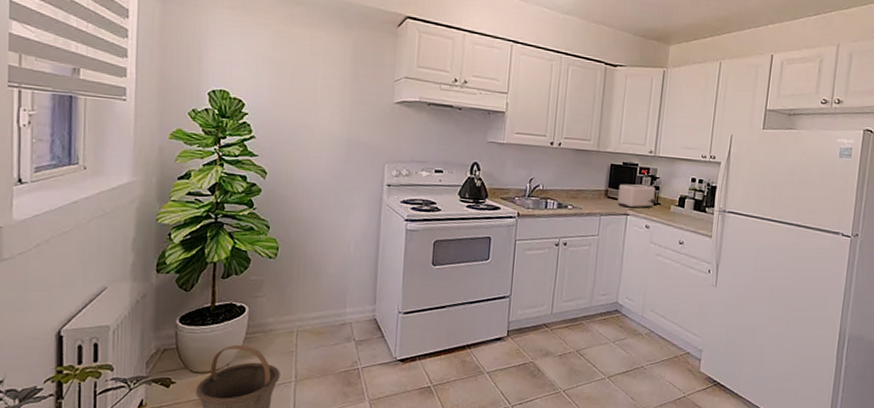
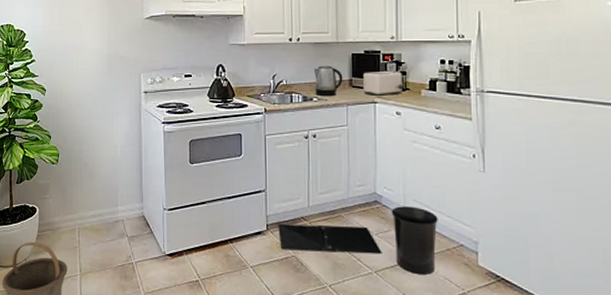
door mat: none [519,330,617,361] -> present [278,224,382,255]
kettle: none [570,173,600,205] -> present [314,66,343,95]
waste bin: none [628,316,671,380] -> present [391,206,438,275]

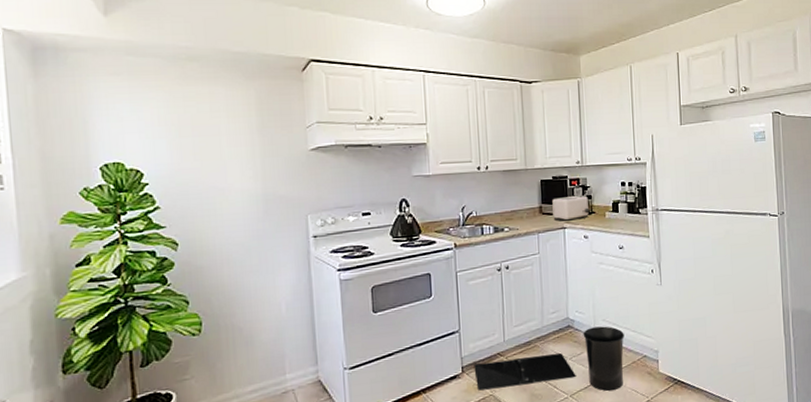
kettle: present [314,66,343,95] -> none [504,193,533,225]

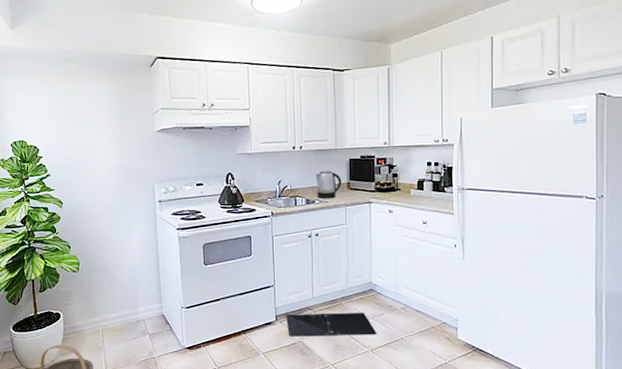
kettle: none [504,193,533,225] -> present [316,170,342,198]
toaster: present [552,195,589,222] -> none [360,173,394,197]
waste bin: present [583,326,624,391] -> none [384,292,424,350]

